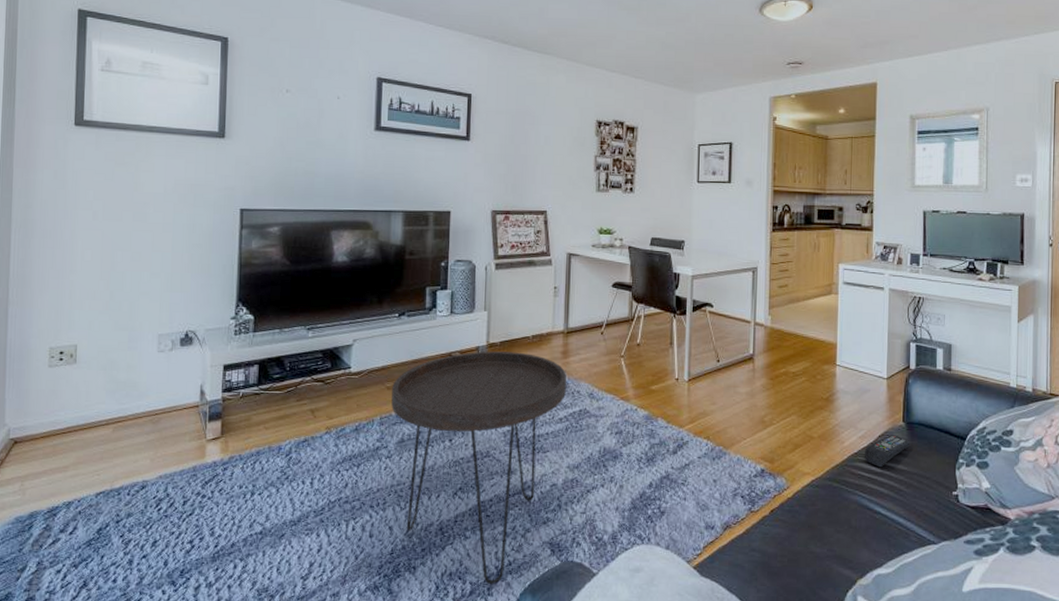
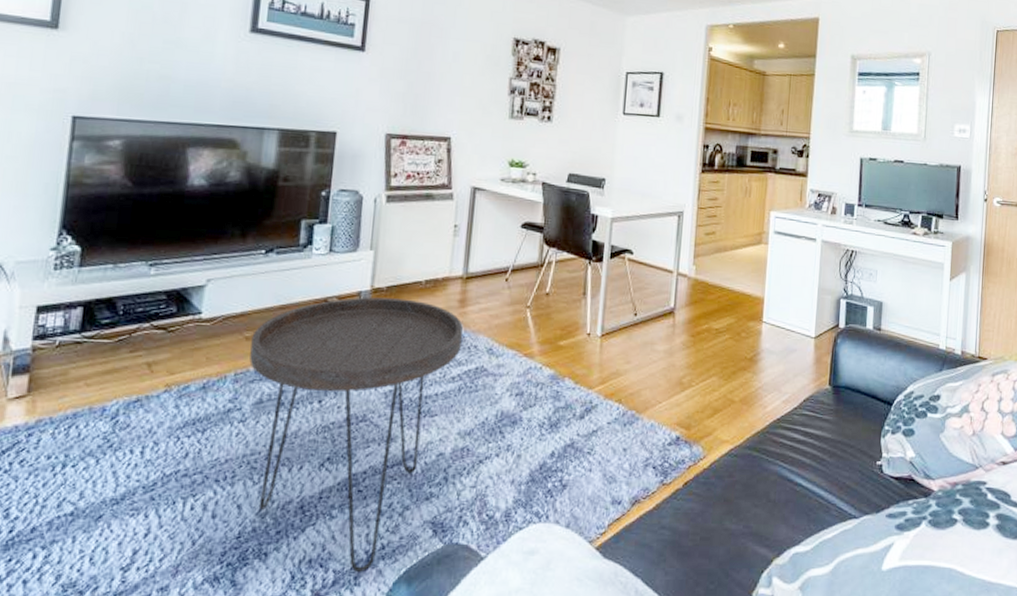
remote control: present [865,435,910,468] -> none [787,399,836,435]

